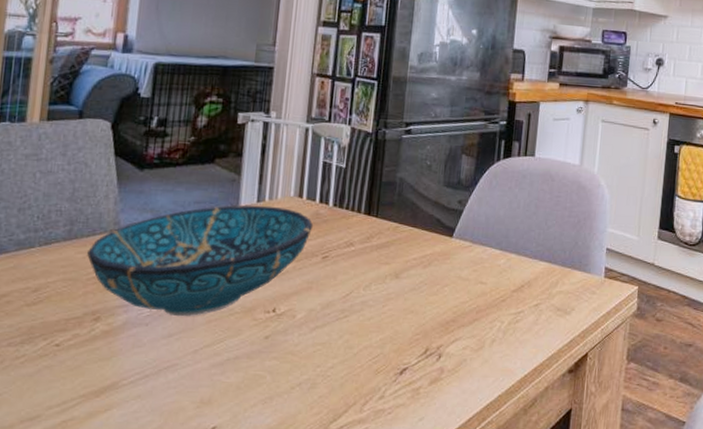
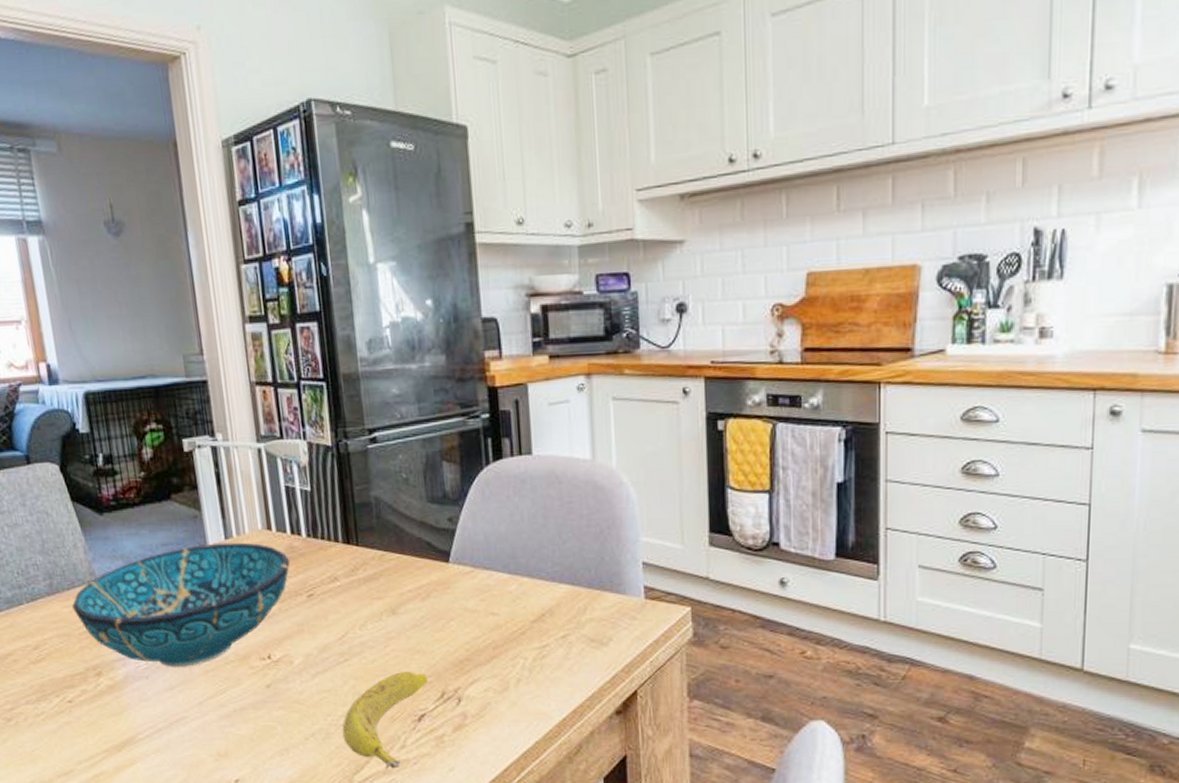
banana: none [327,329,415,418] -> present [342,672,428,769]

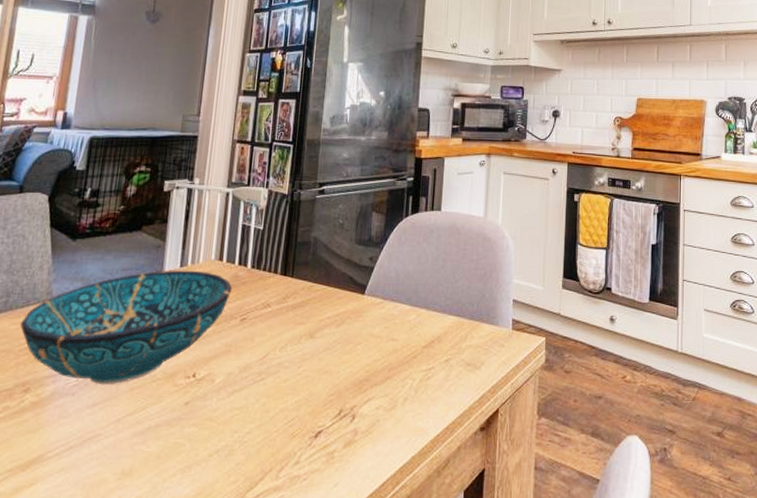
banana: present [342,672,428,769] -> none [244,391,330,485]

